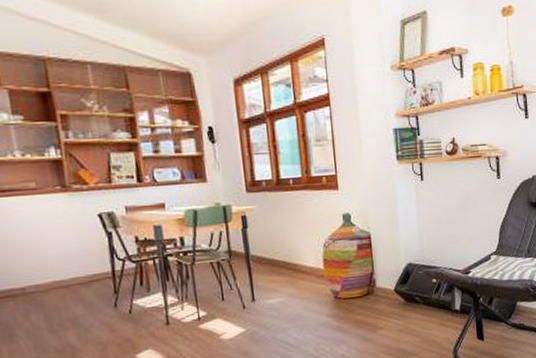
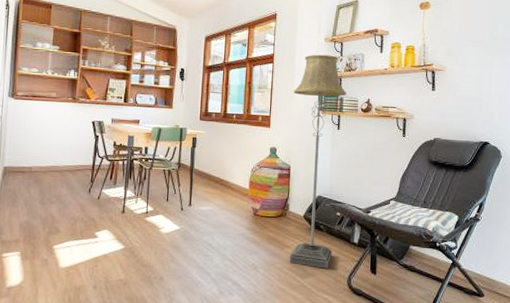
floor lamp: none [361,87,433,346] -> present [289,54,347,269]

